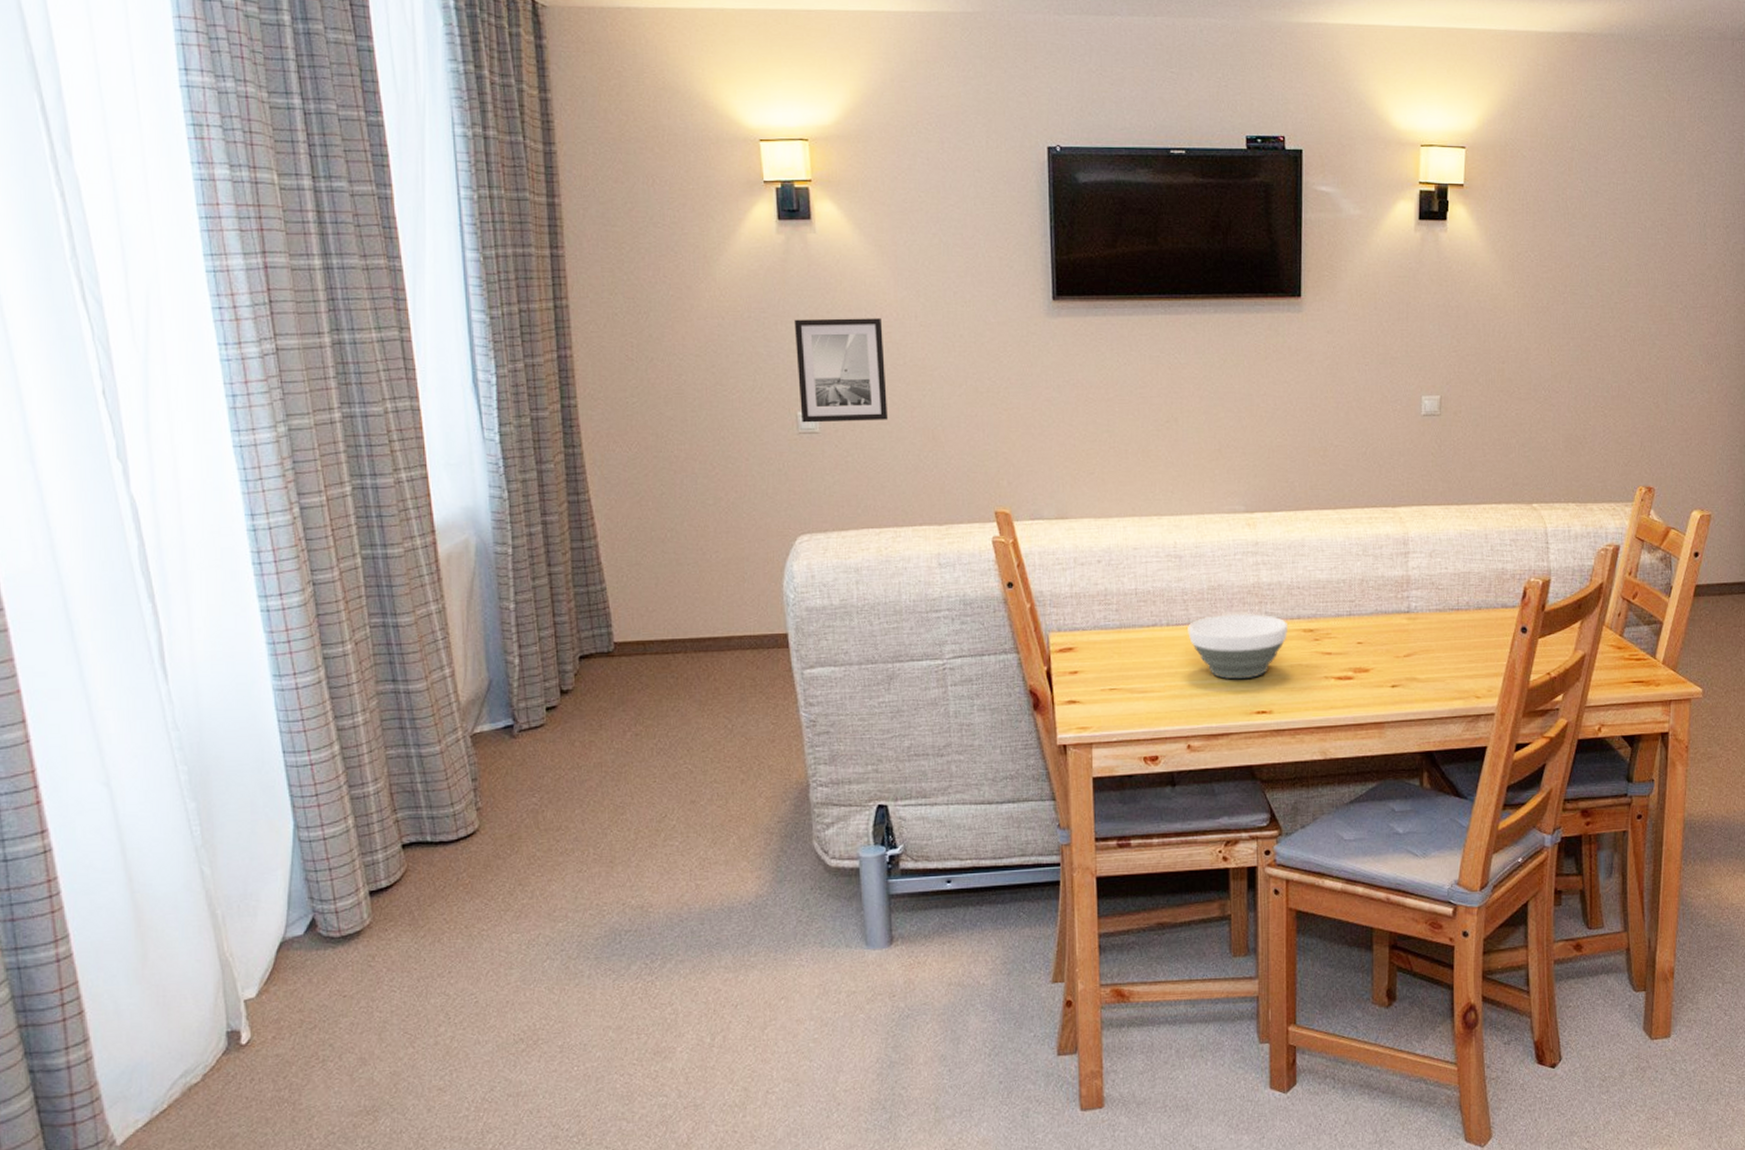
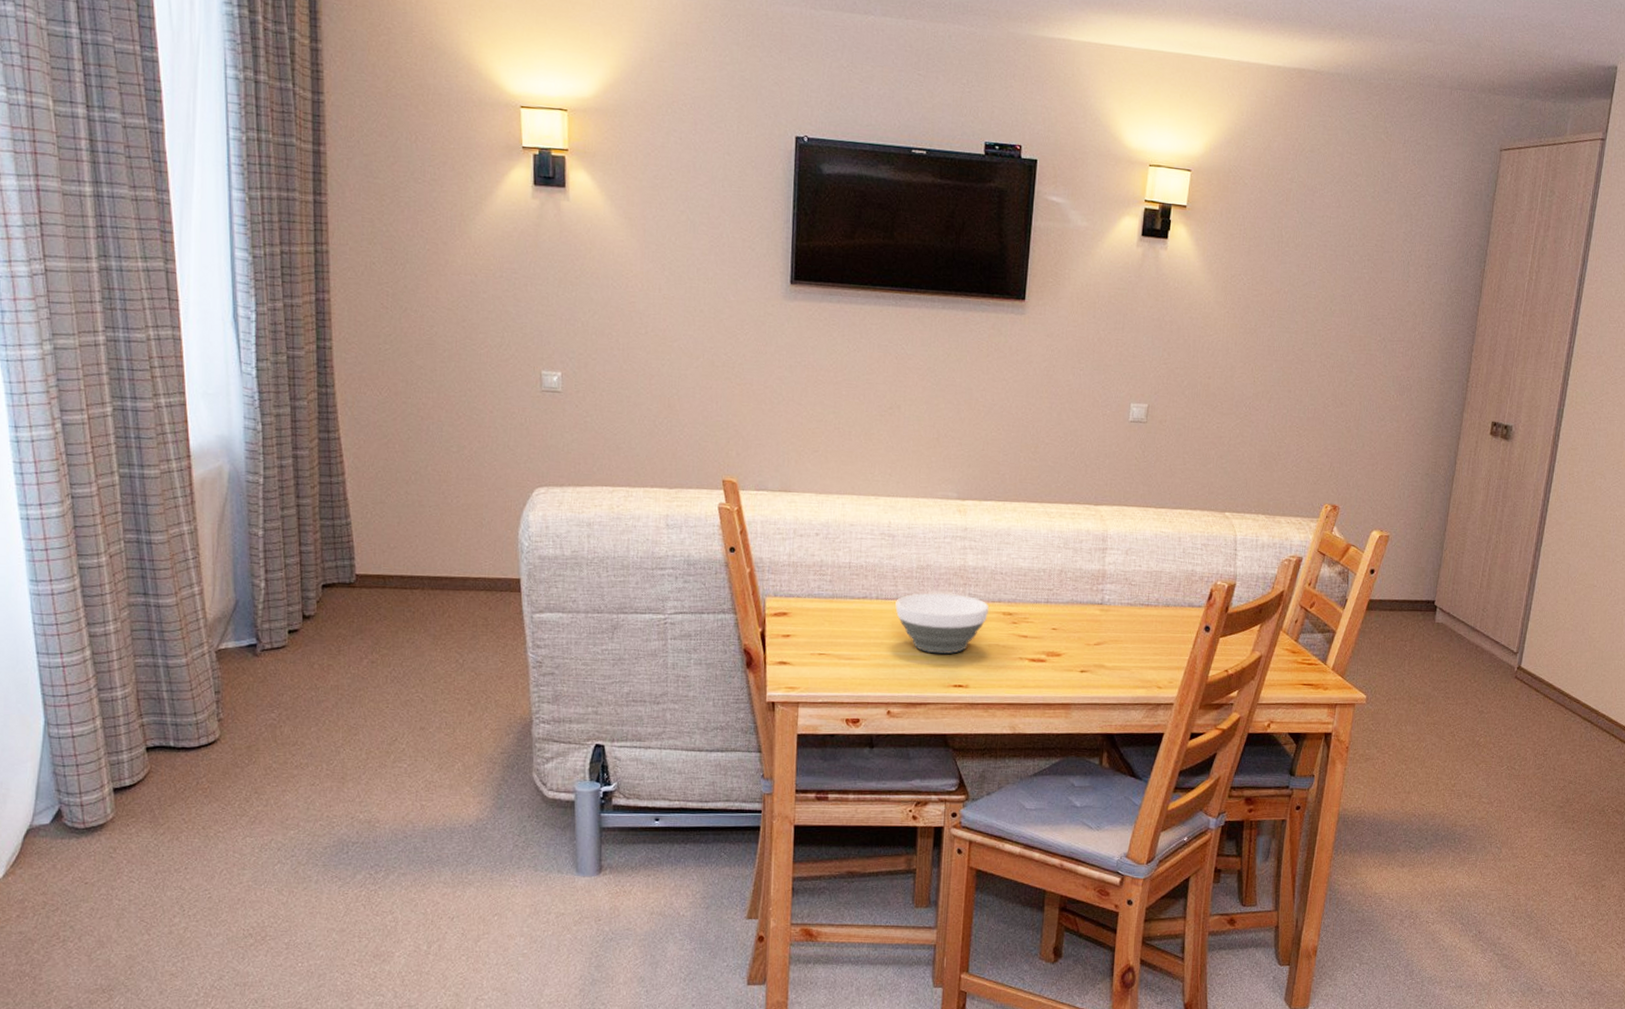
wall art: present [794,318,889,423] -> none [543,282,628,385]

